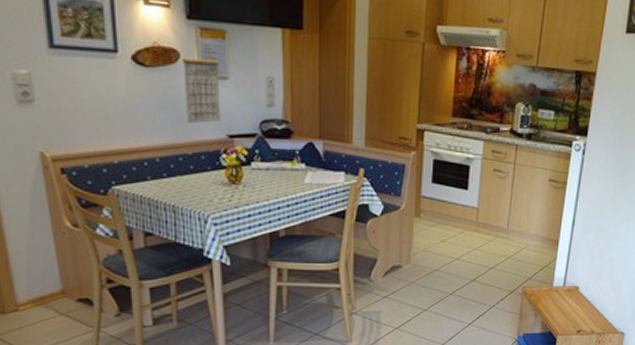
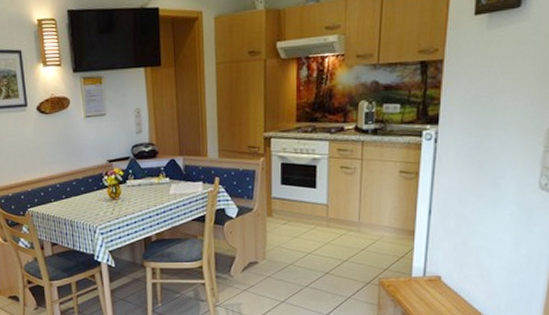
calendar: present [181,49,221,124] -> none [71,94,102,155]

